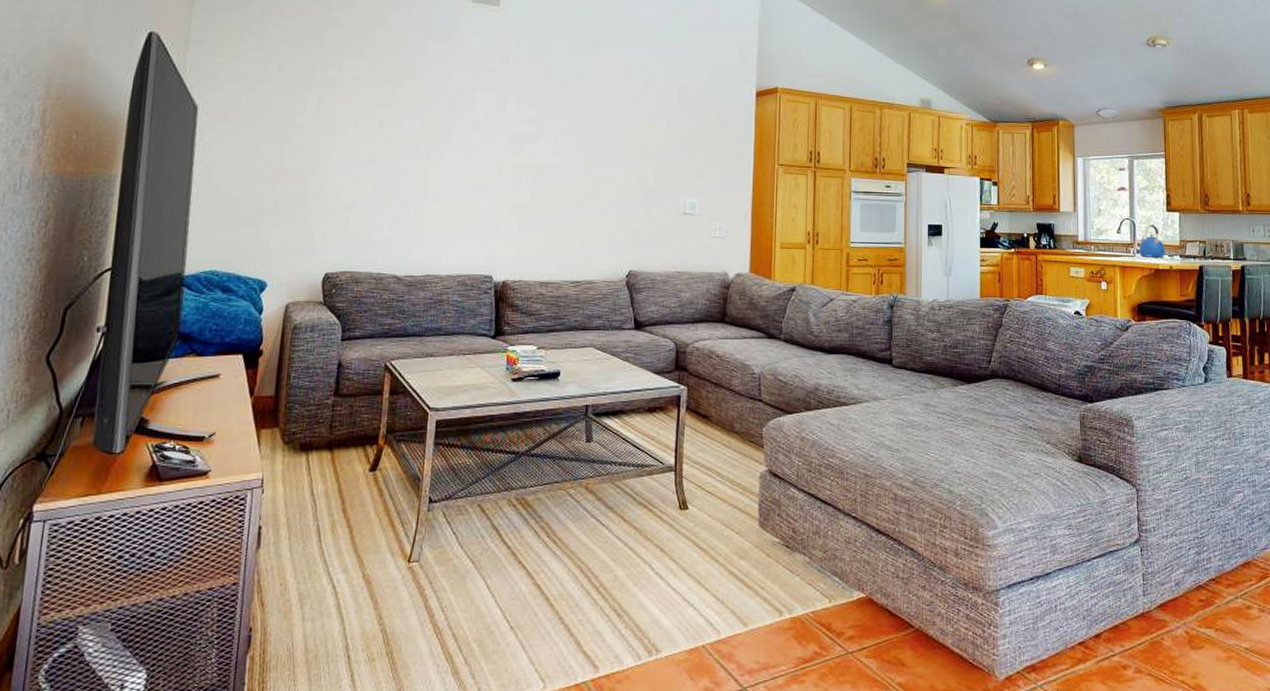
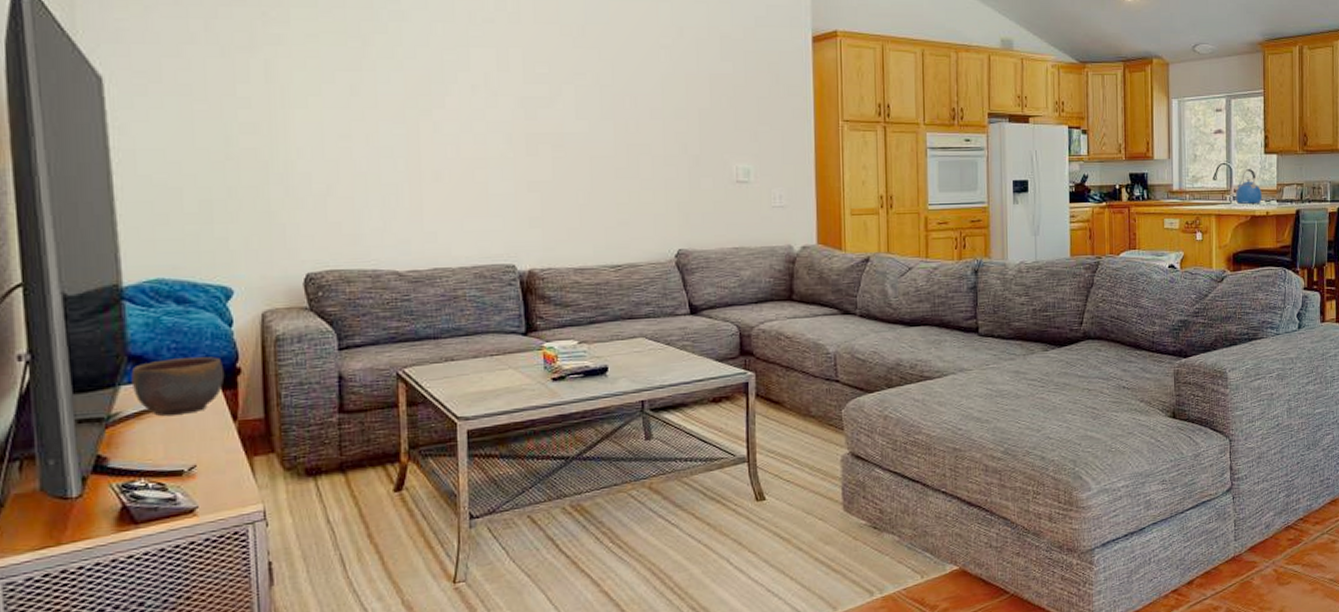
bowl: none [177,339,250,387] -> present [131,357,225,416]

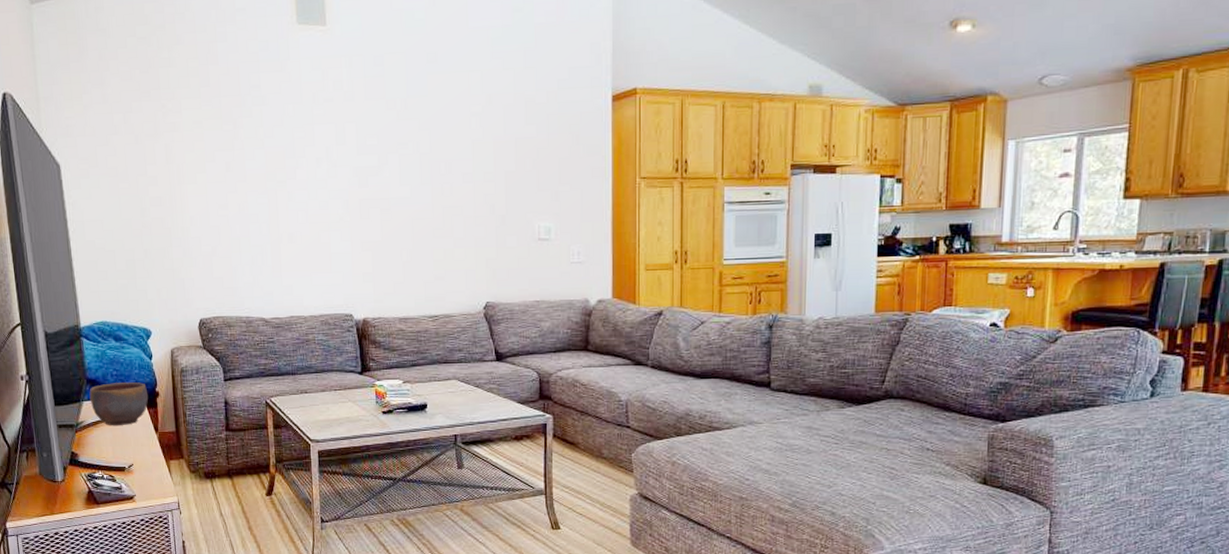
kettle: present [1235,168,1263,204] -> none [1080,215,1117,256]

